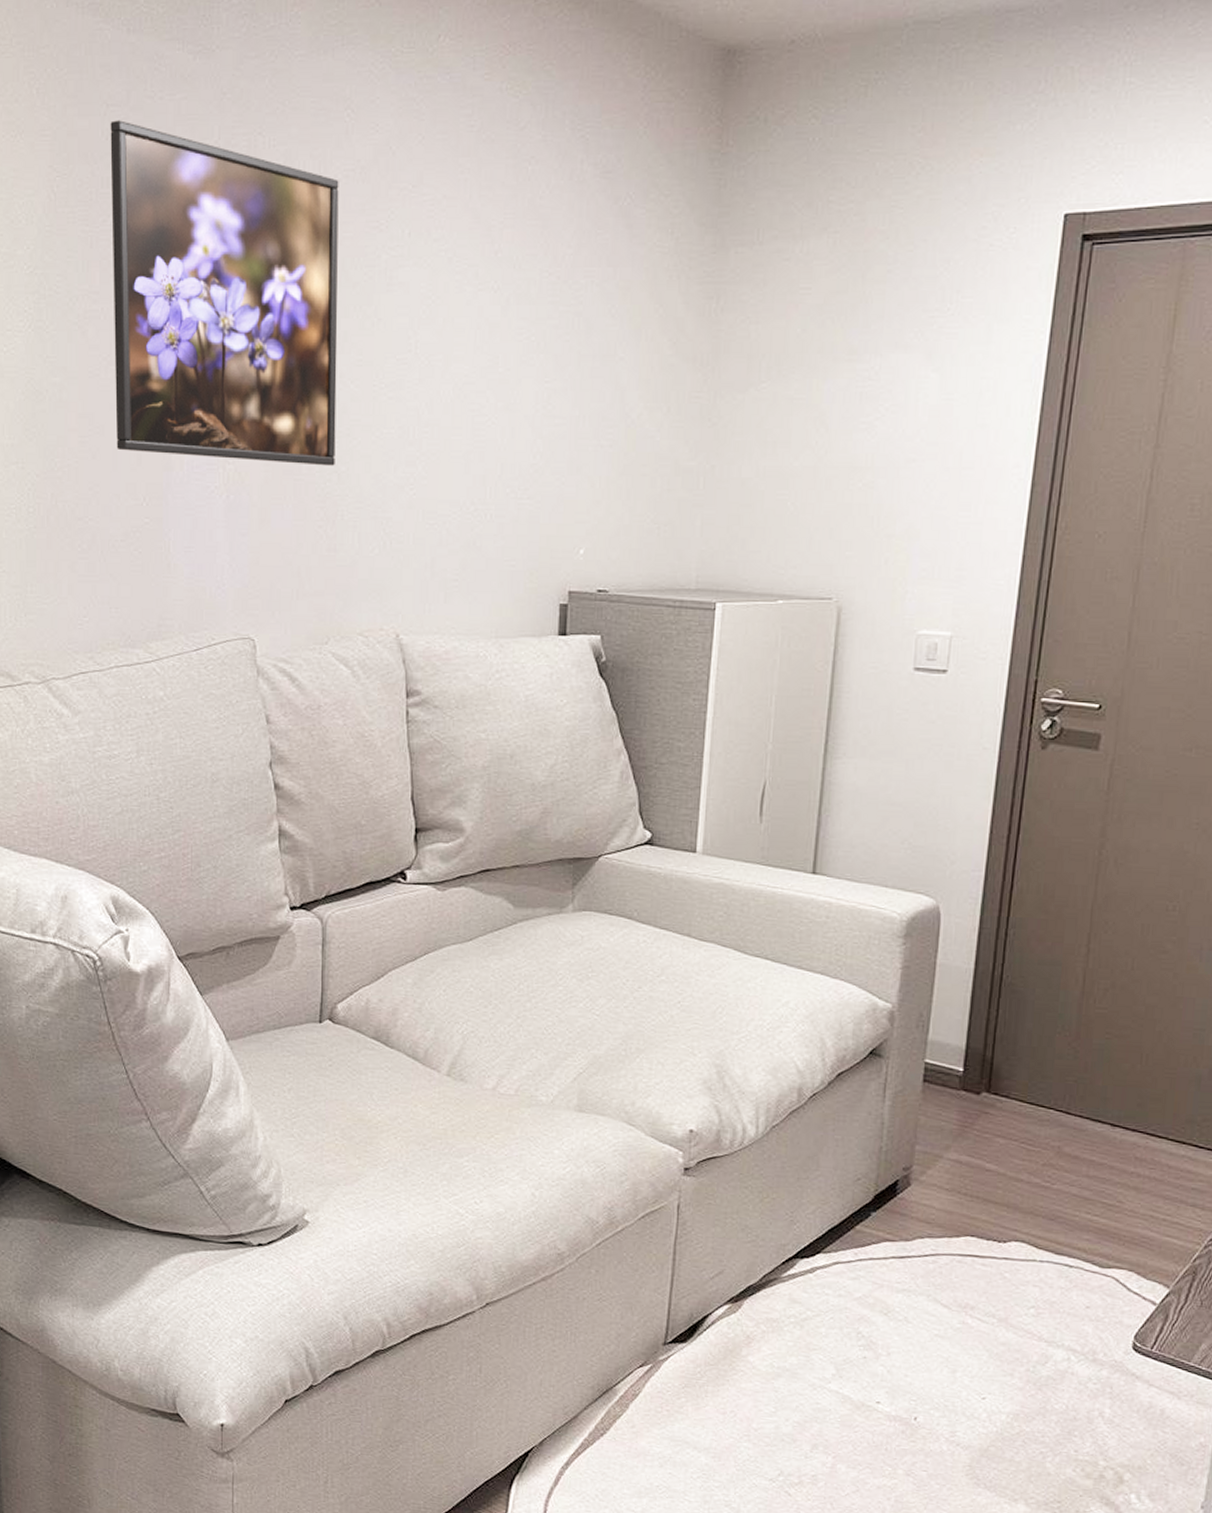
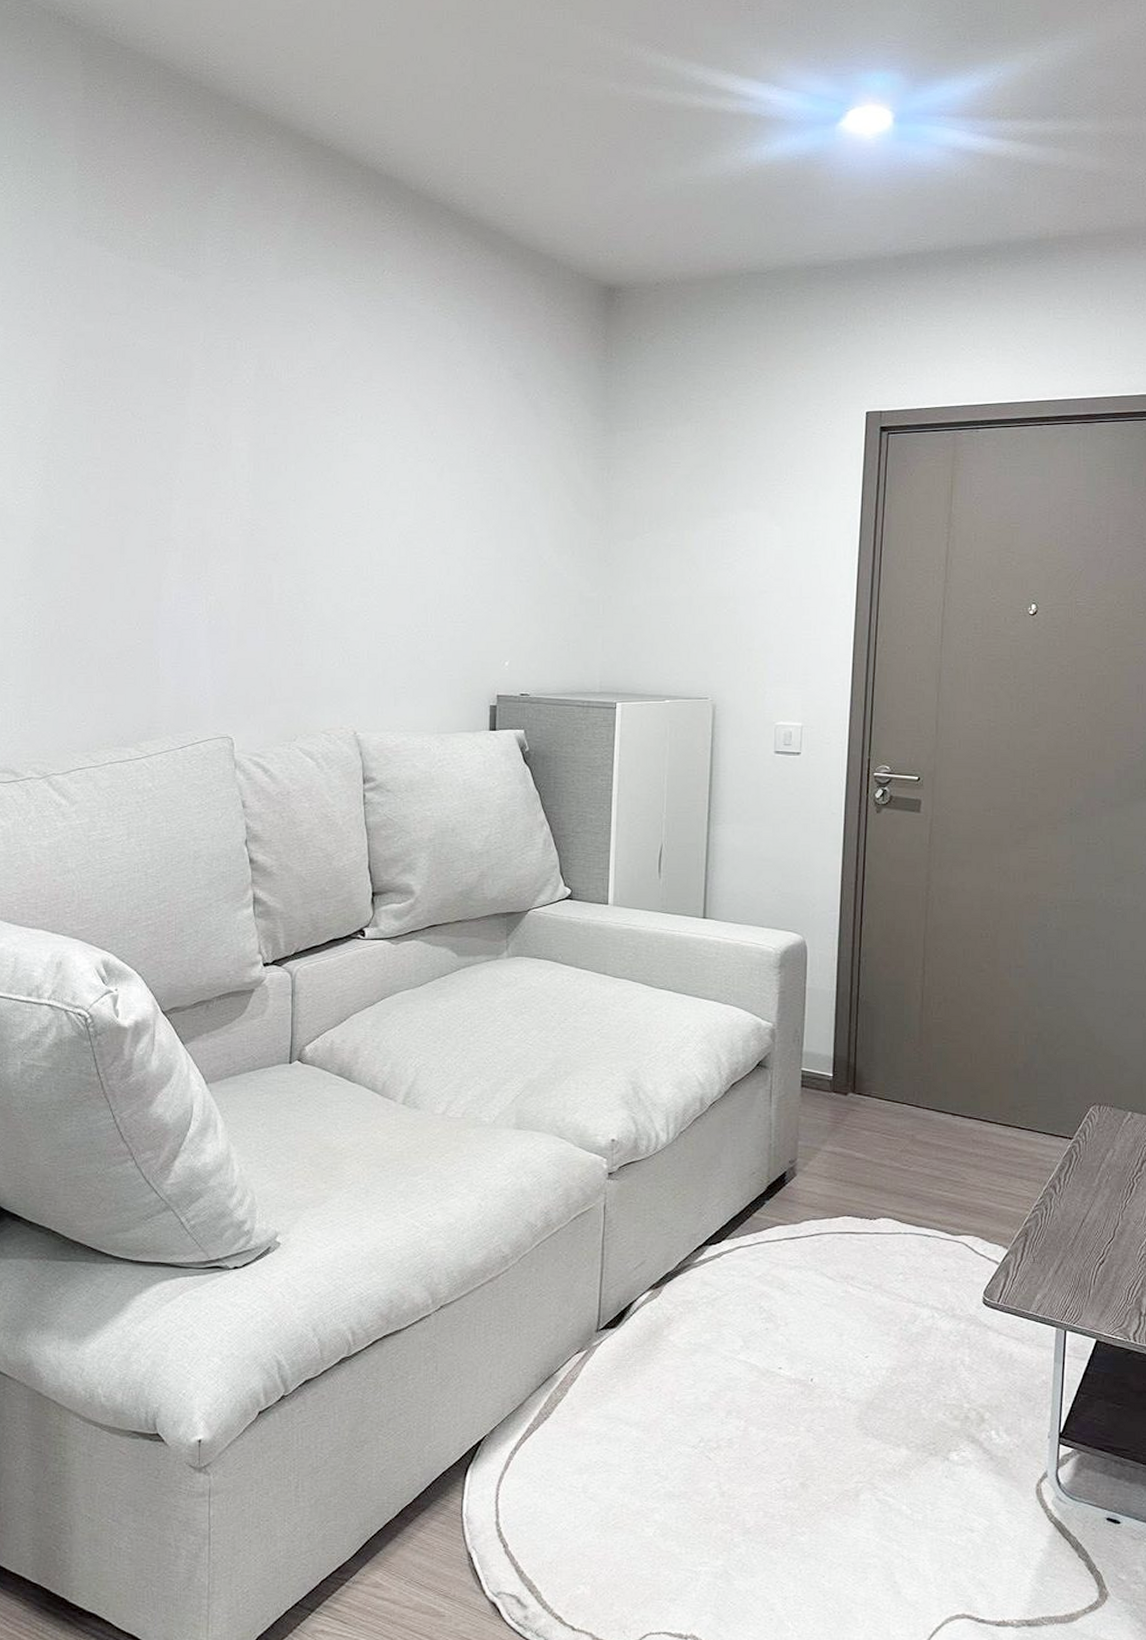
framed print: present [110,120,339,466] -> none [112,326,304,597]

